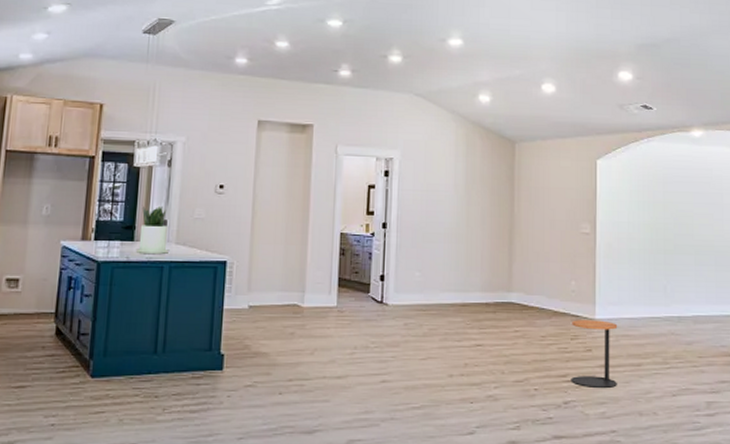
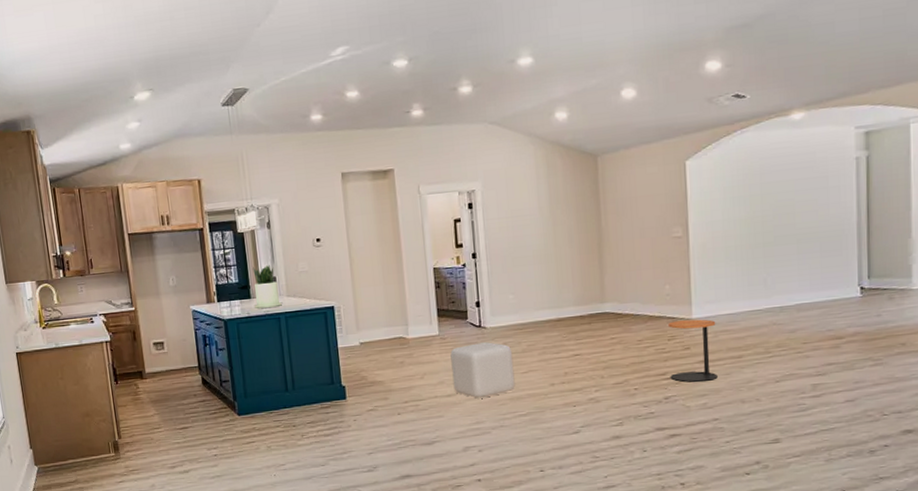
pouf: none [345,321,413,384] -> present [450,342,515,399]

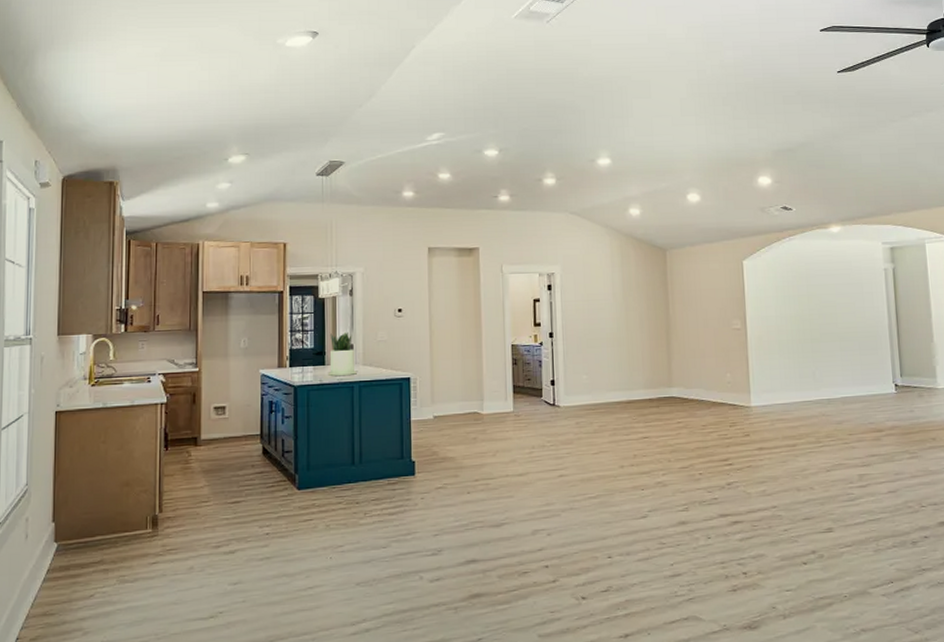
pouf: present [450,342,515,399] -> none [524,421,586,479]
side table: present [668,319,718,383] -> none [730,407,775,469]

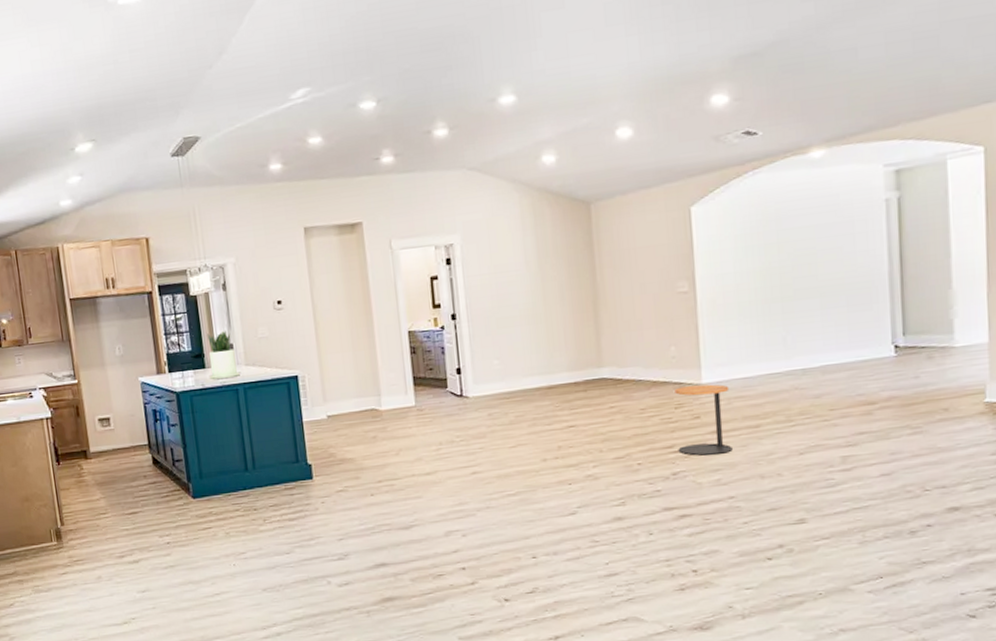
side table: none [730,407,775,469] -> present [675,384,733,456]

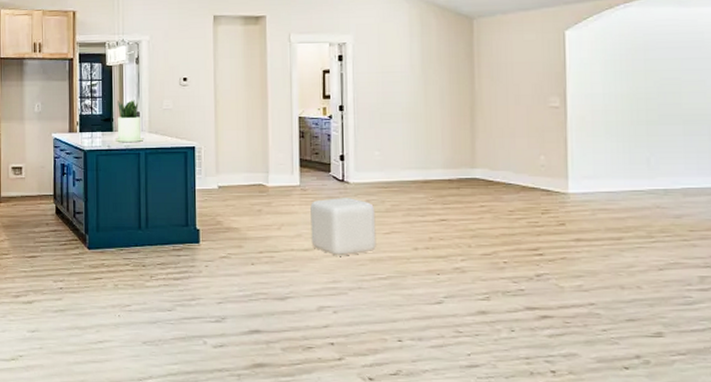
pouf: none [428,413,503,477] -> present [310,198,376,256]
side table: present [675,384,733,456] -> none [542,194,595,261]

